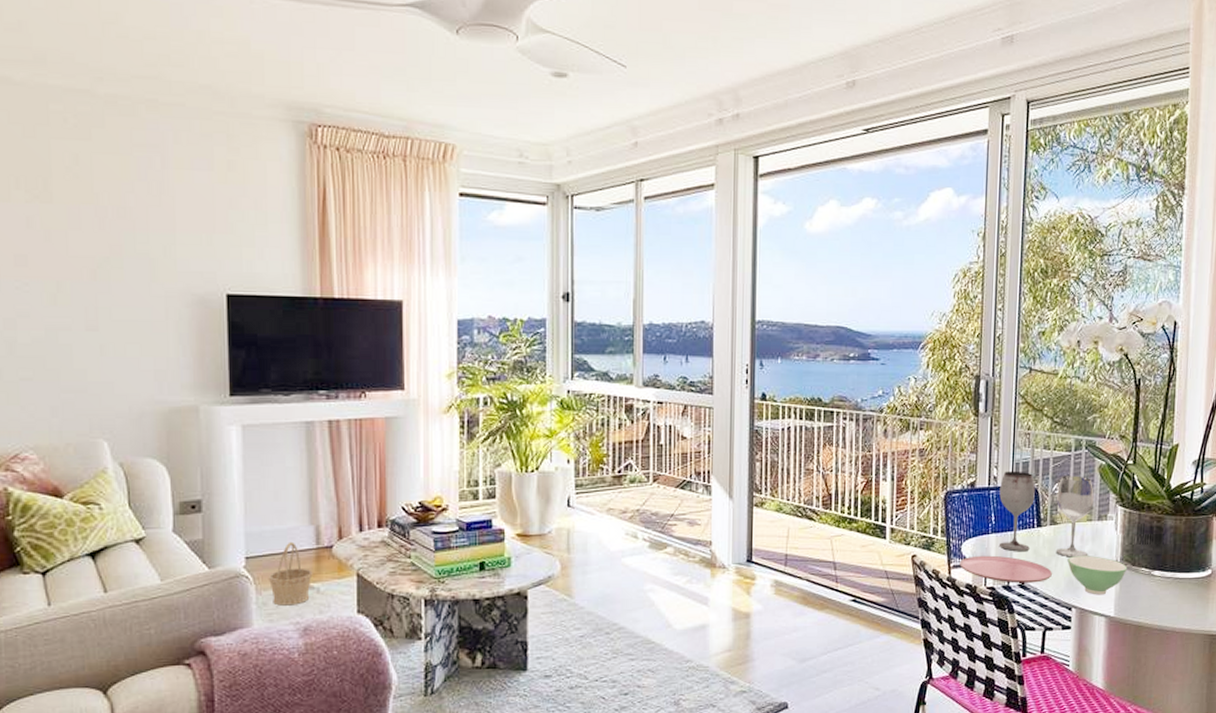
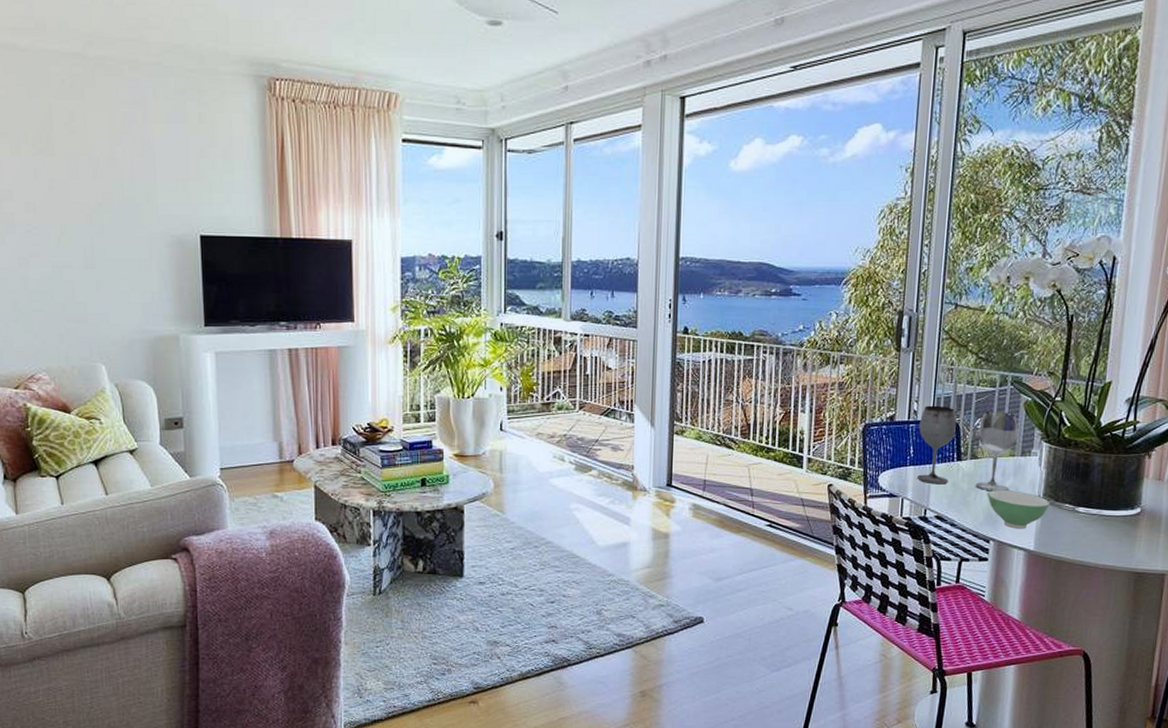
basket: present [268,541,313,606] -> none [239,456,277,512]
plate: present [960,555,1052,583] -> none [876,487,971,515]

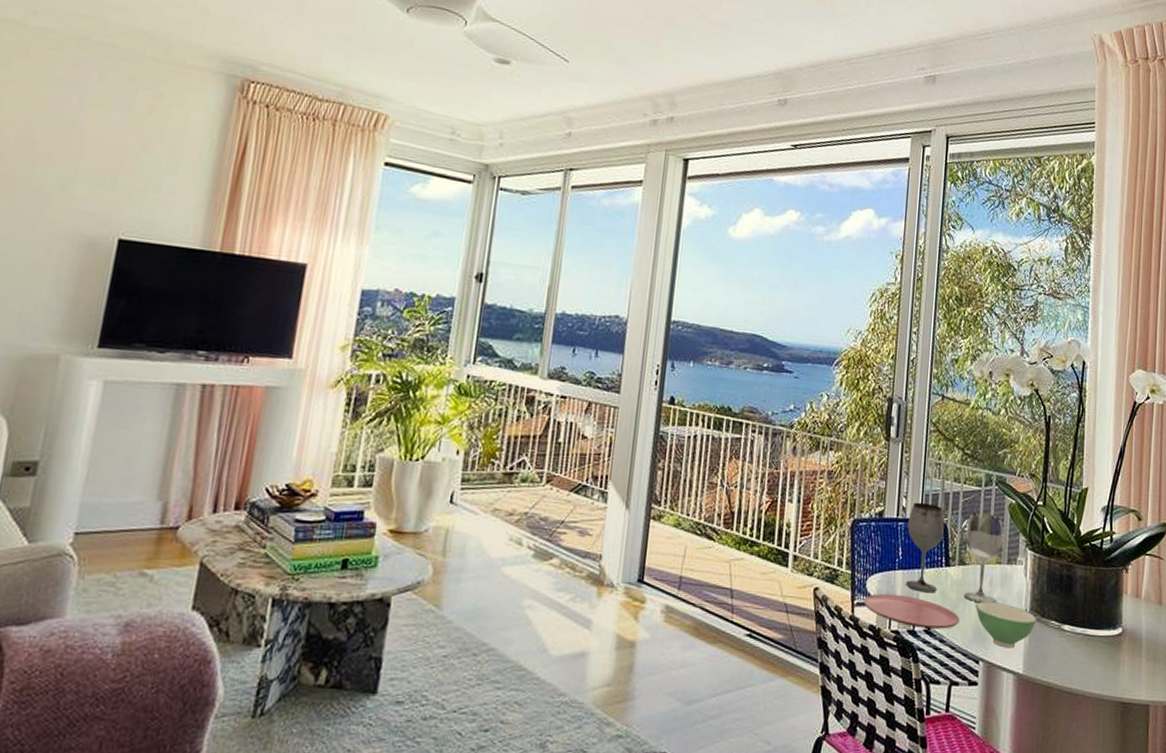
plate: none [876,487,971,515] -> present [864,593,959,629]

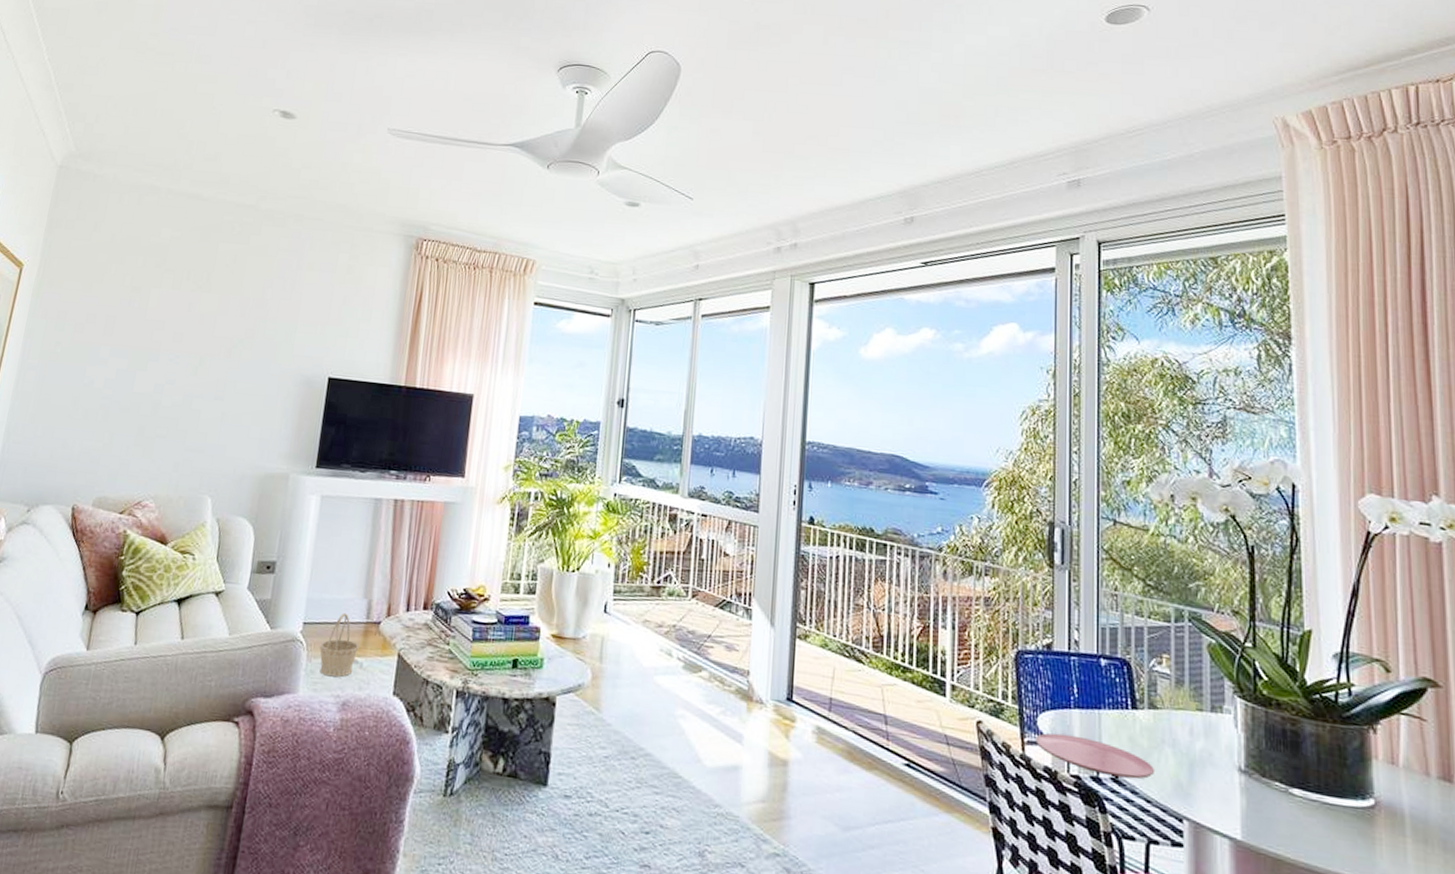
basket: none [95,518,150,595] -> present [319,612,359,678]
wineglass: present [905,502,1004,604] -> none [1082,635,1204,756]
bowl: present [975,602,1037,649] -> none [1173,752,1256,810]

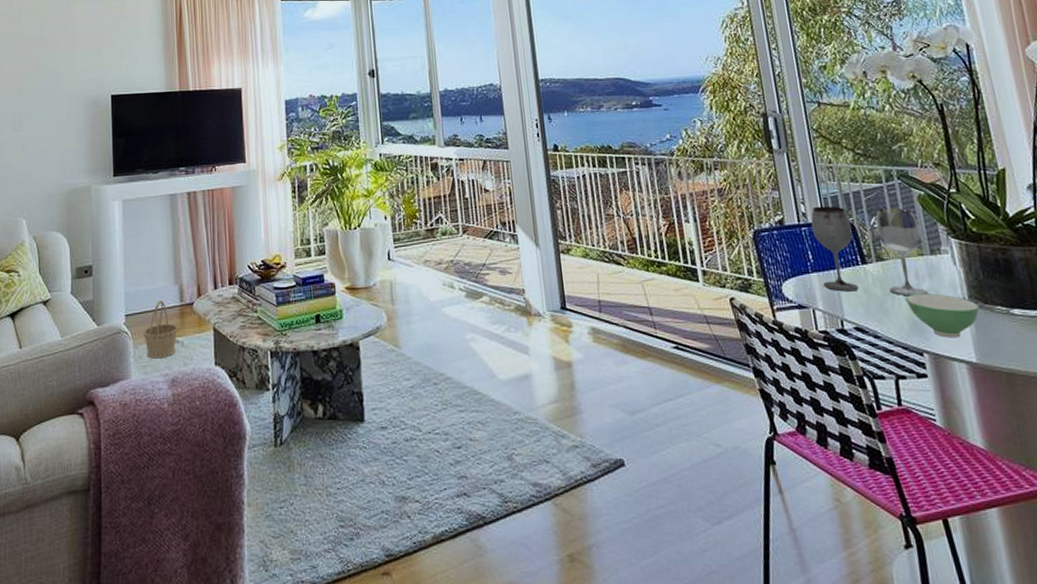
plate: present [1035,732,1154,780] -> none [783,296,891,326]
wineglass: none [1082,635,1204,756] -> present [811,206,929,296]
bowl: none [1173,752,1256,810] -> present [905,294,980,338]

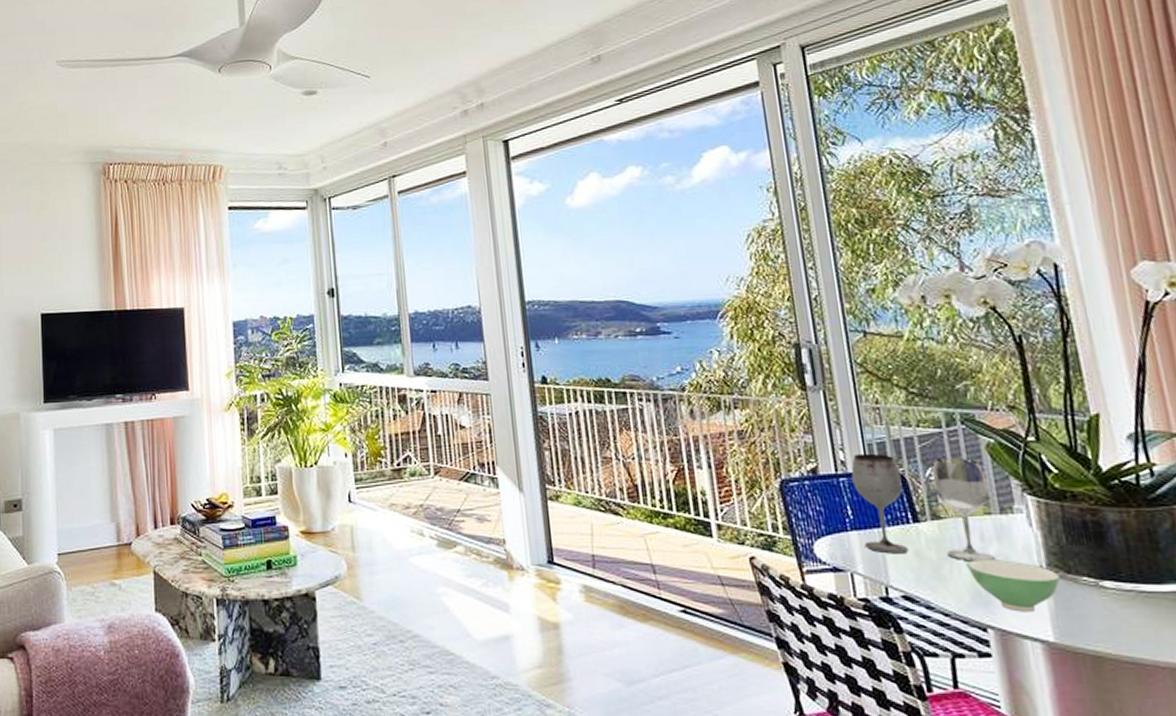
basket: present [142,300,178,359] -> none [76,538,115,602]

